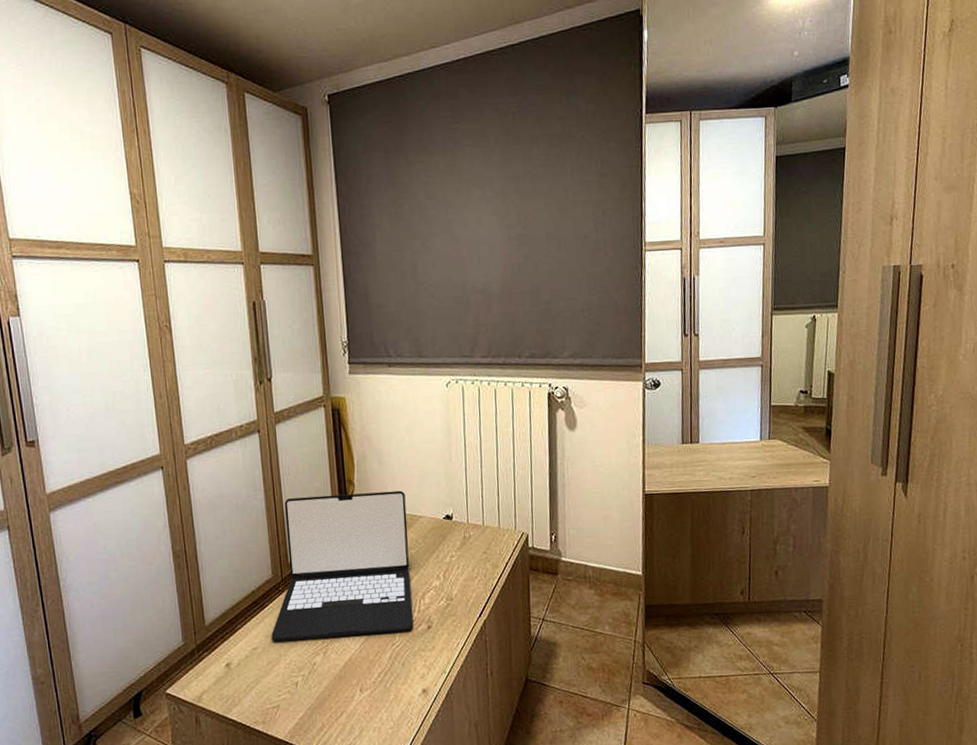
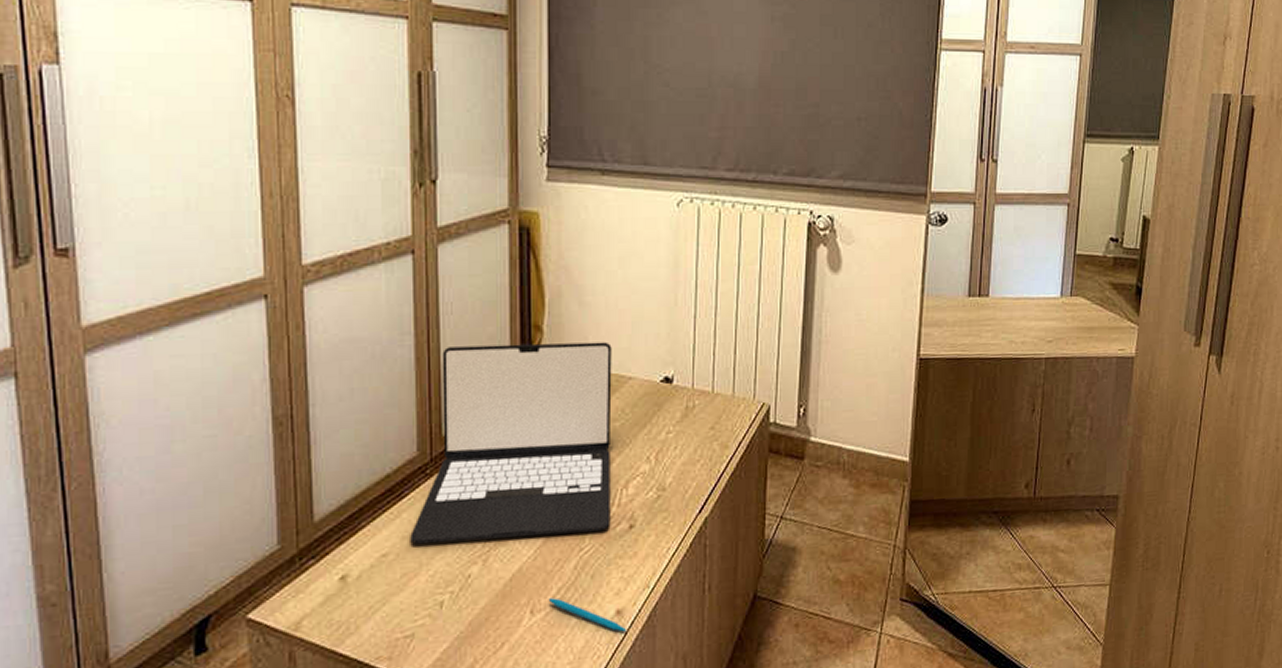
pen: none [372,680,432,706] -> present [548,598,627,632]

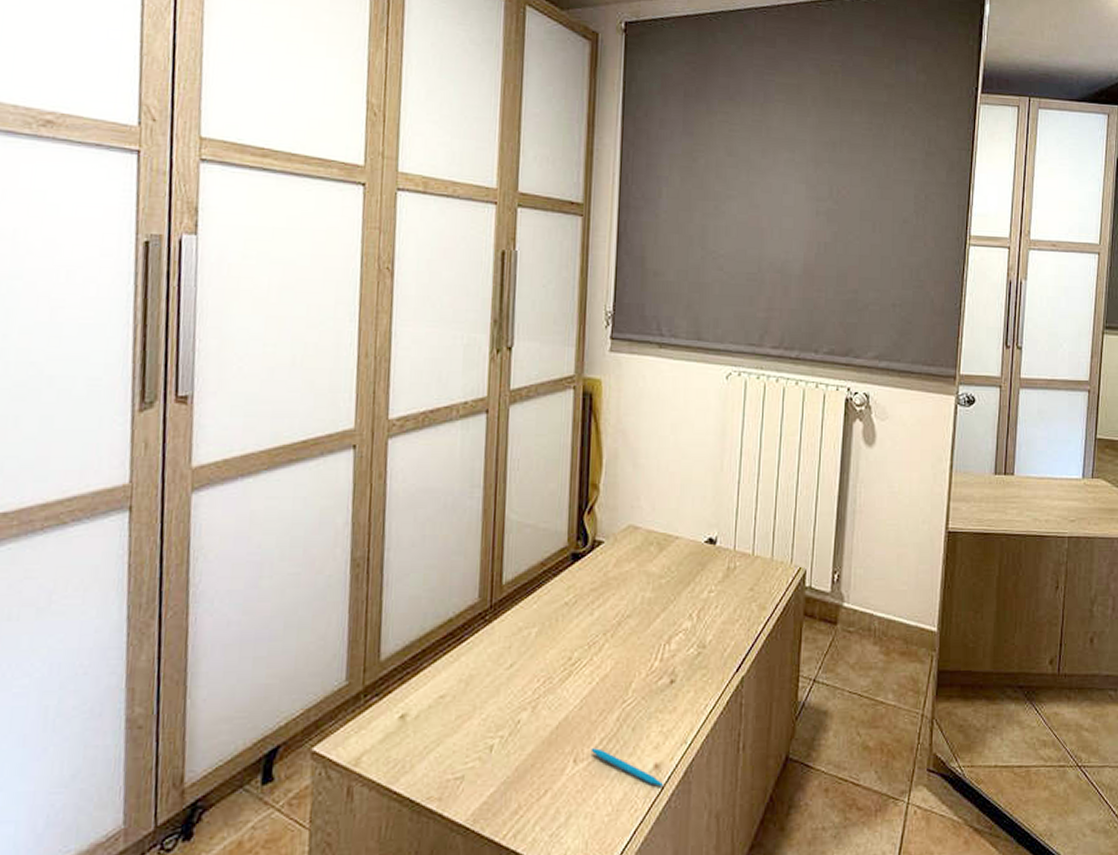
laptop: present [410,342,612,545] -> none [466,501,661,689]

